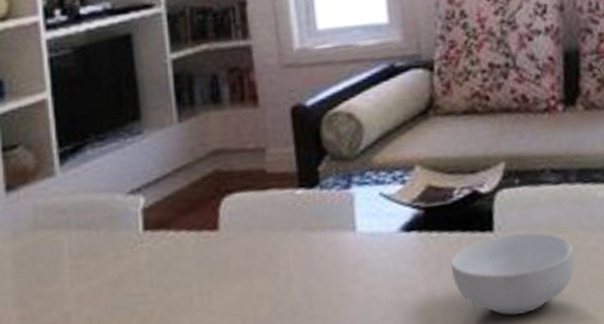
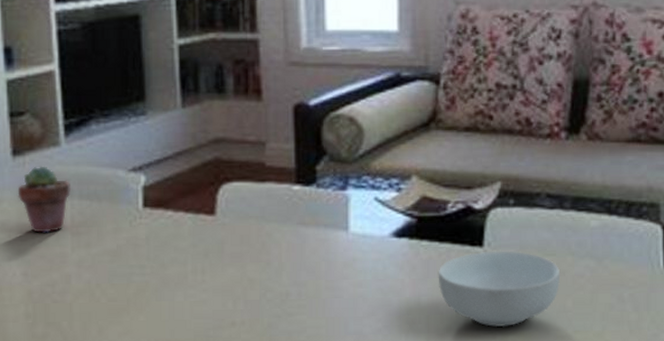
potted succulent: none [12,198,68,271] -> present [17,166,70,233]

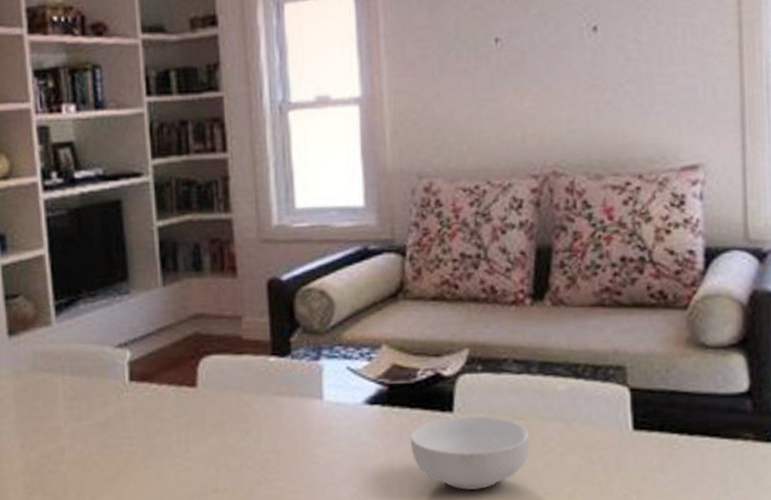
potted succulent: present [17,166,70,233] -> none [14,344,62,407]

